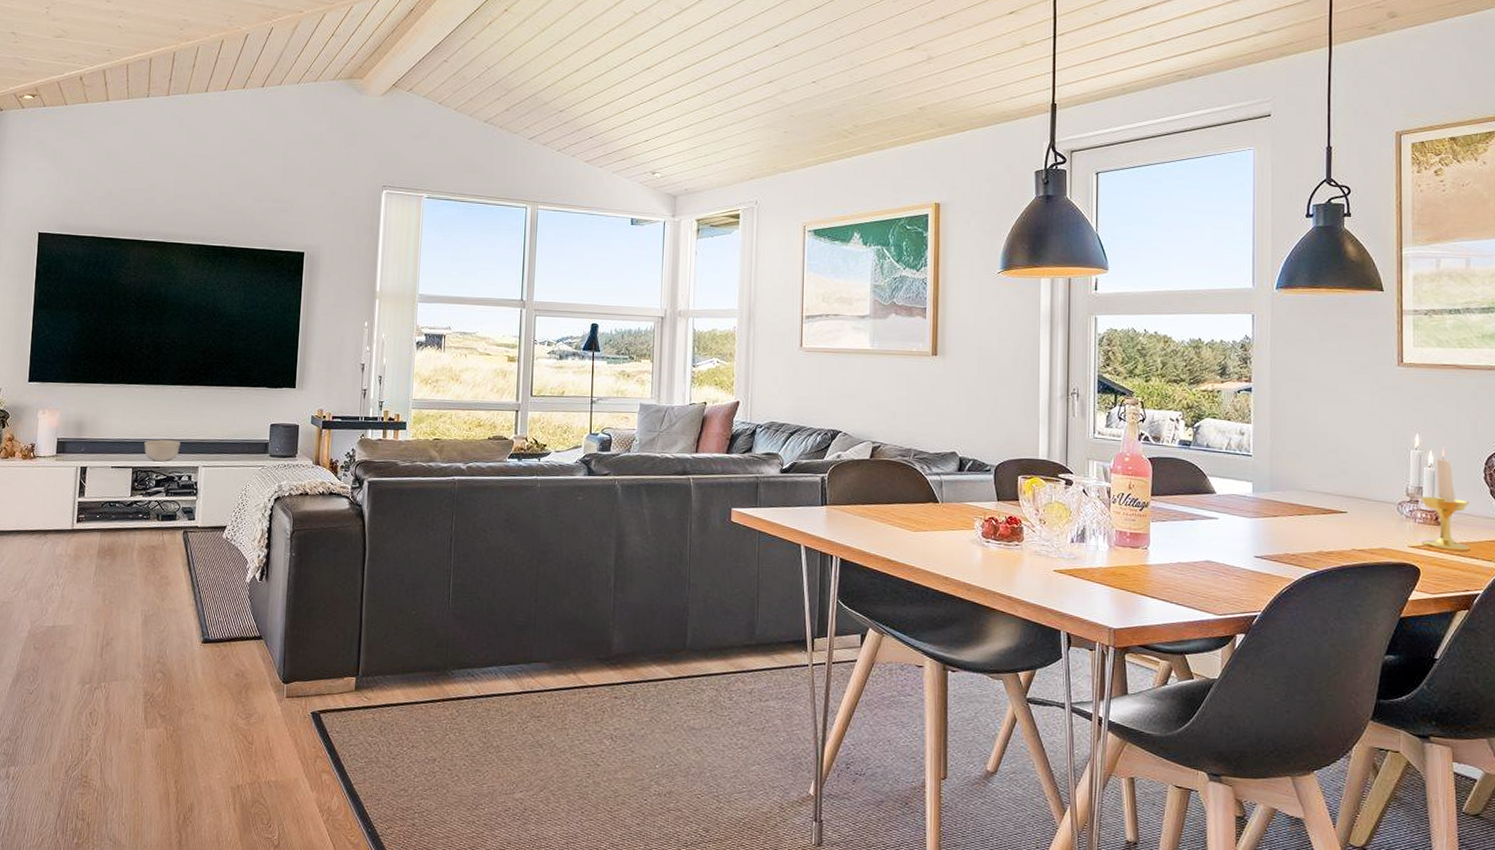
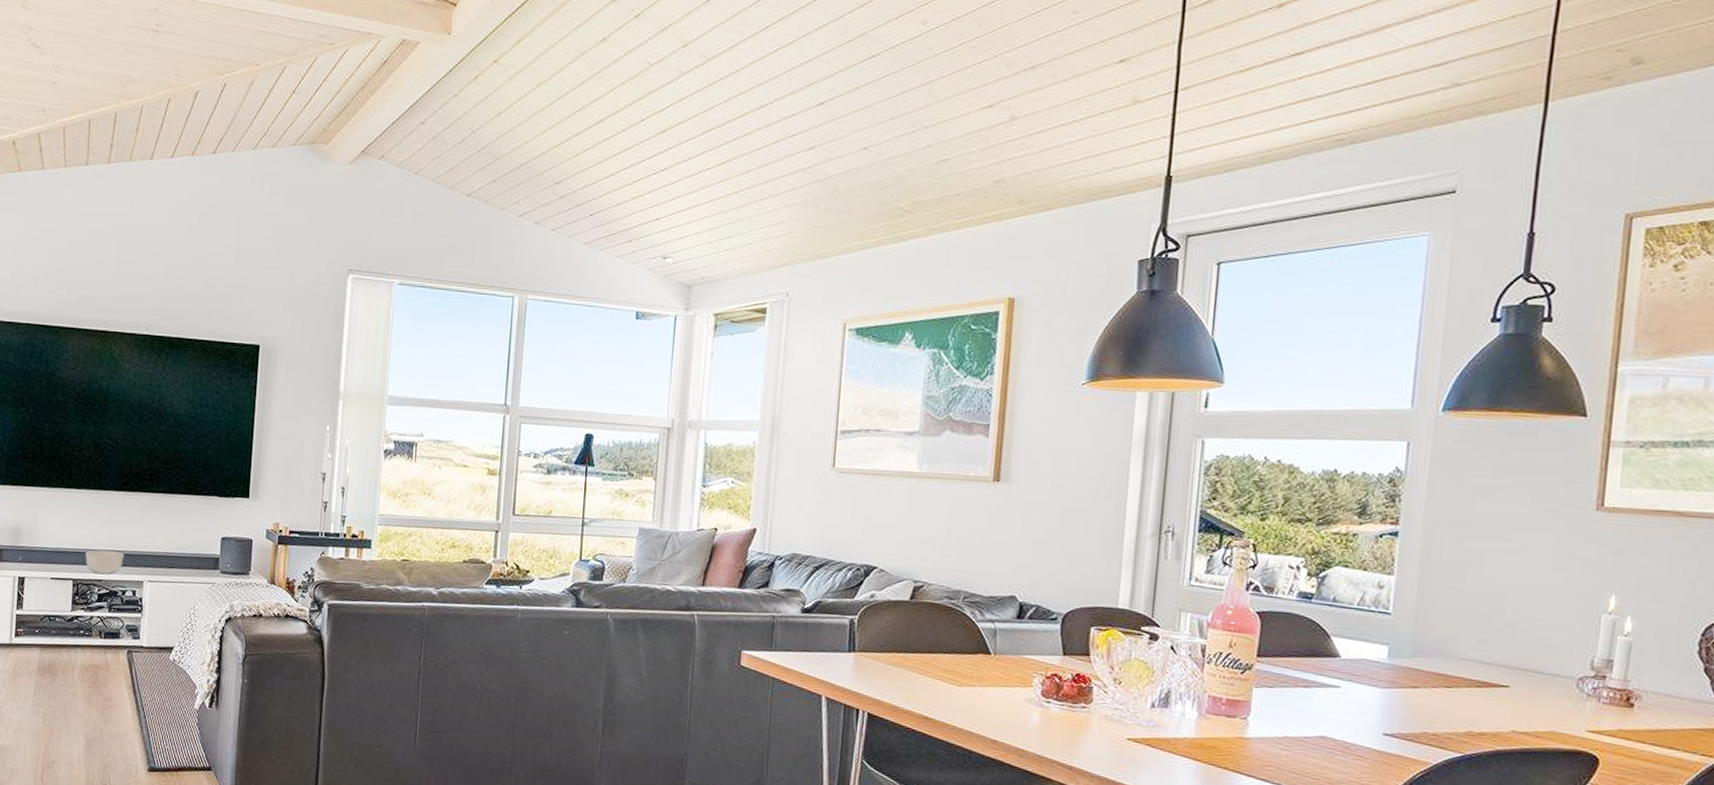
candlestick: present [1420,445,1471,552] -> none [1605,610,1676,741]

